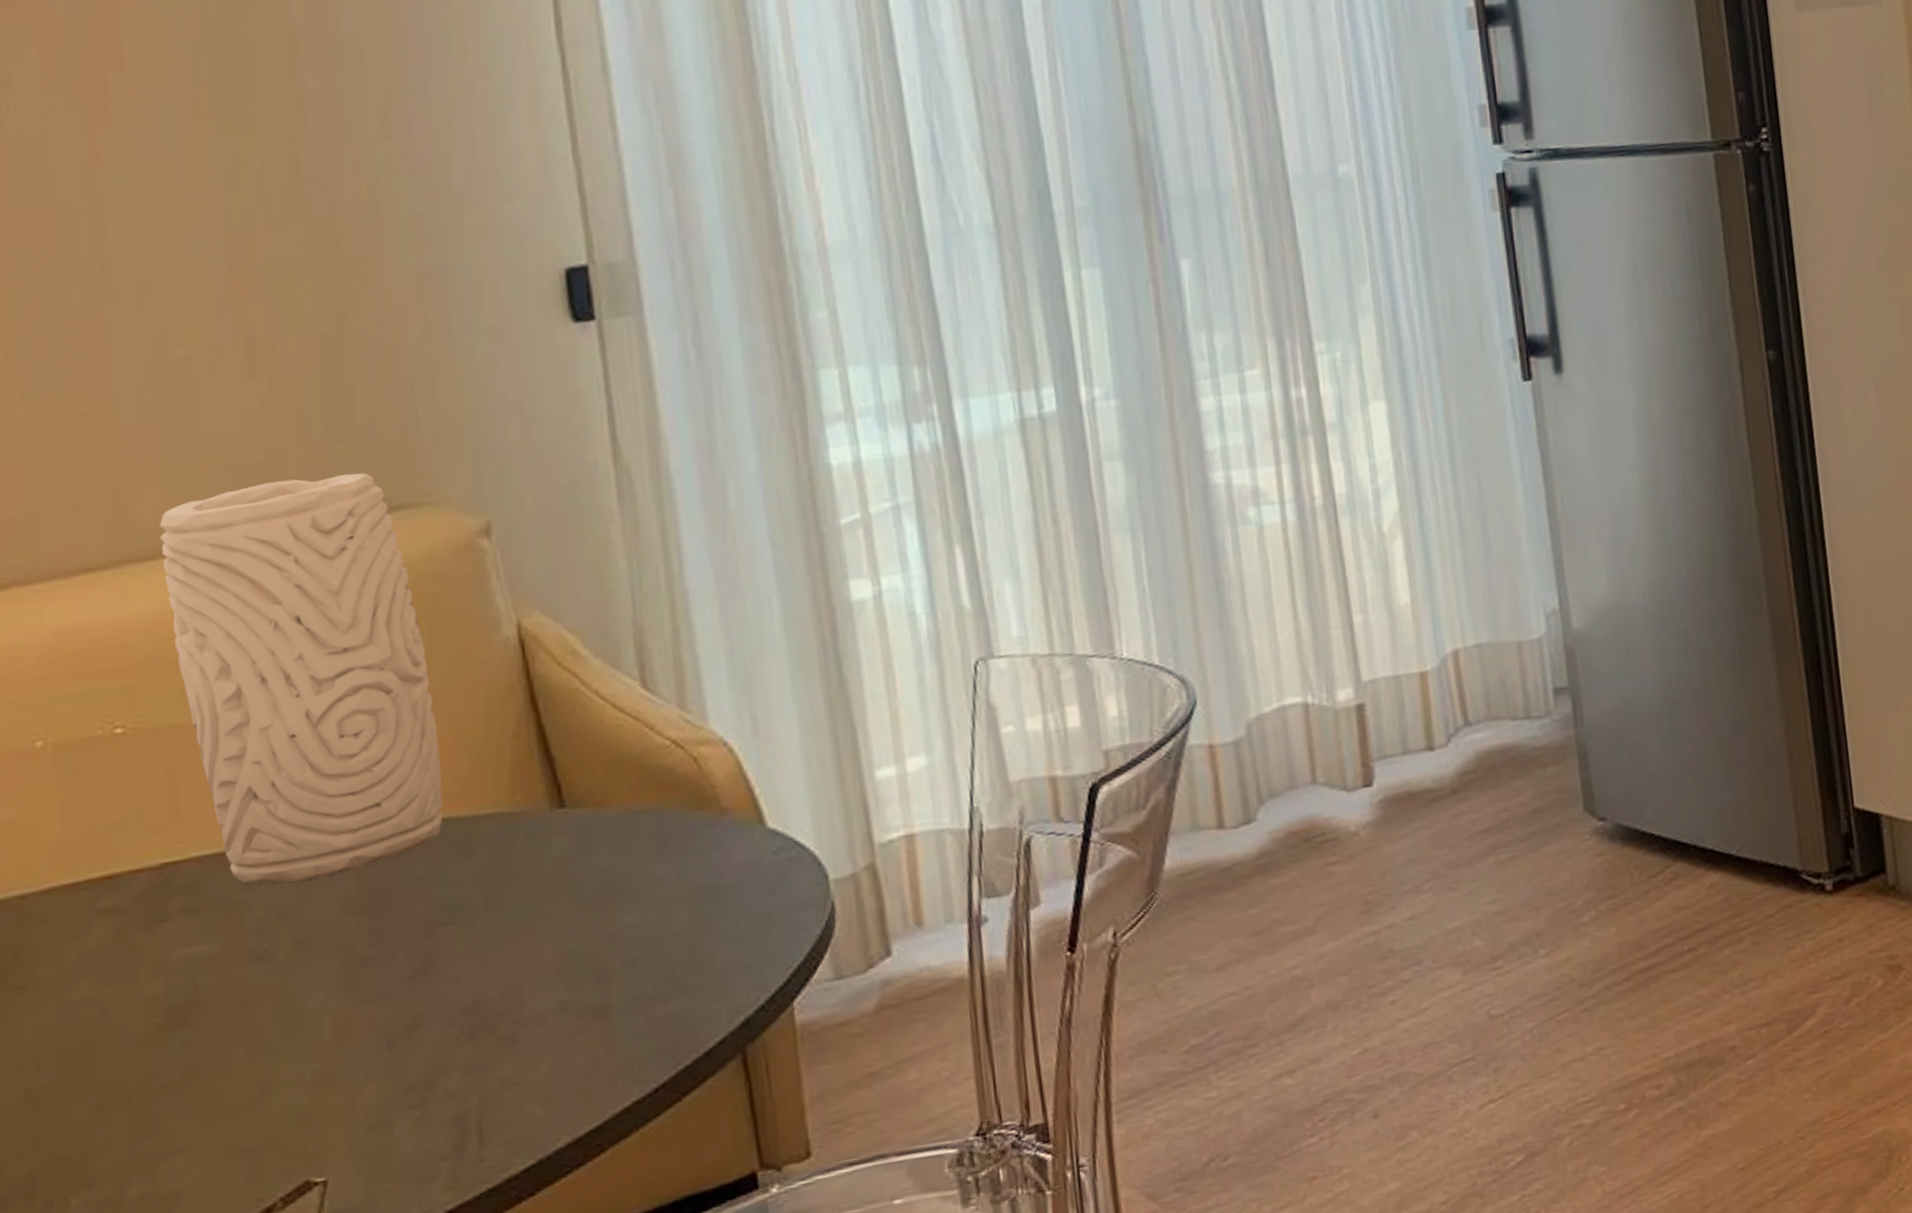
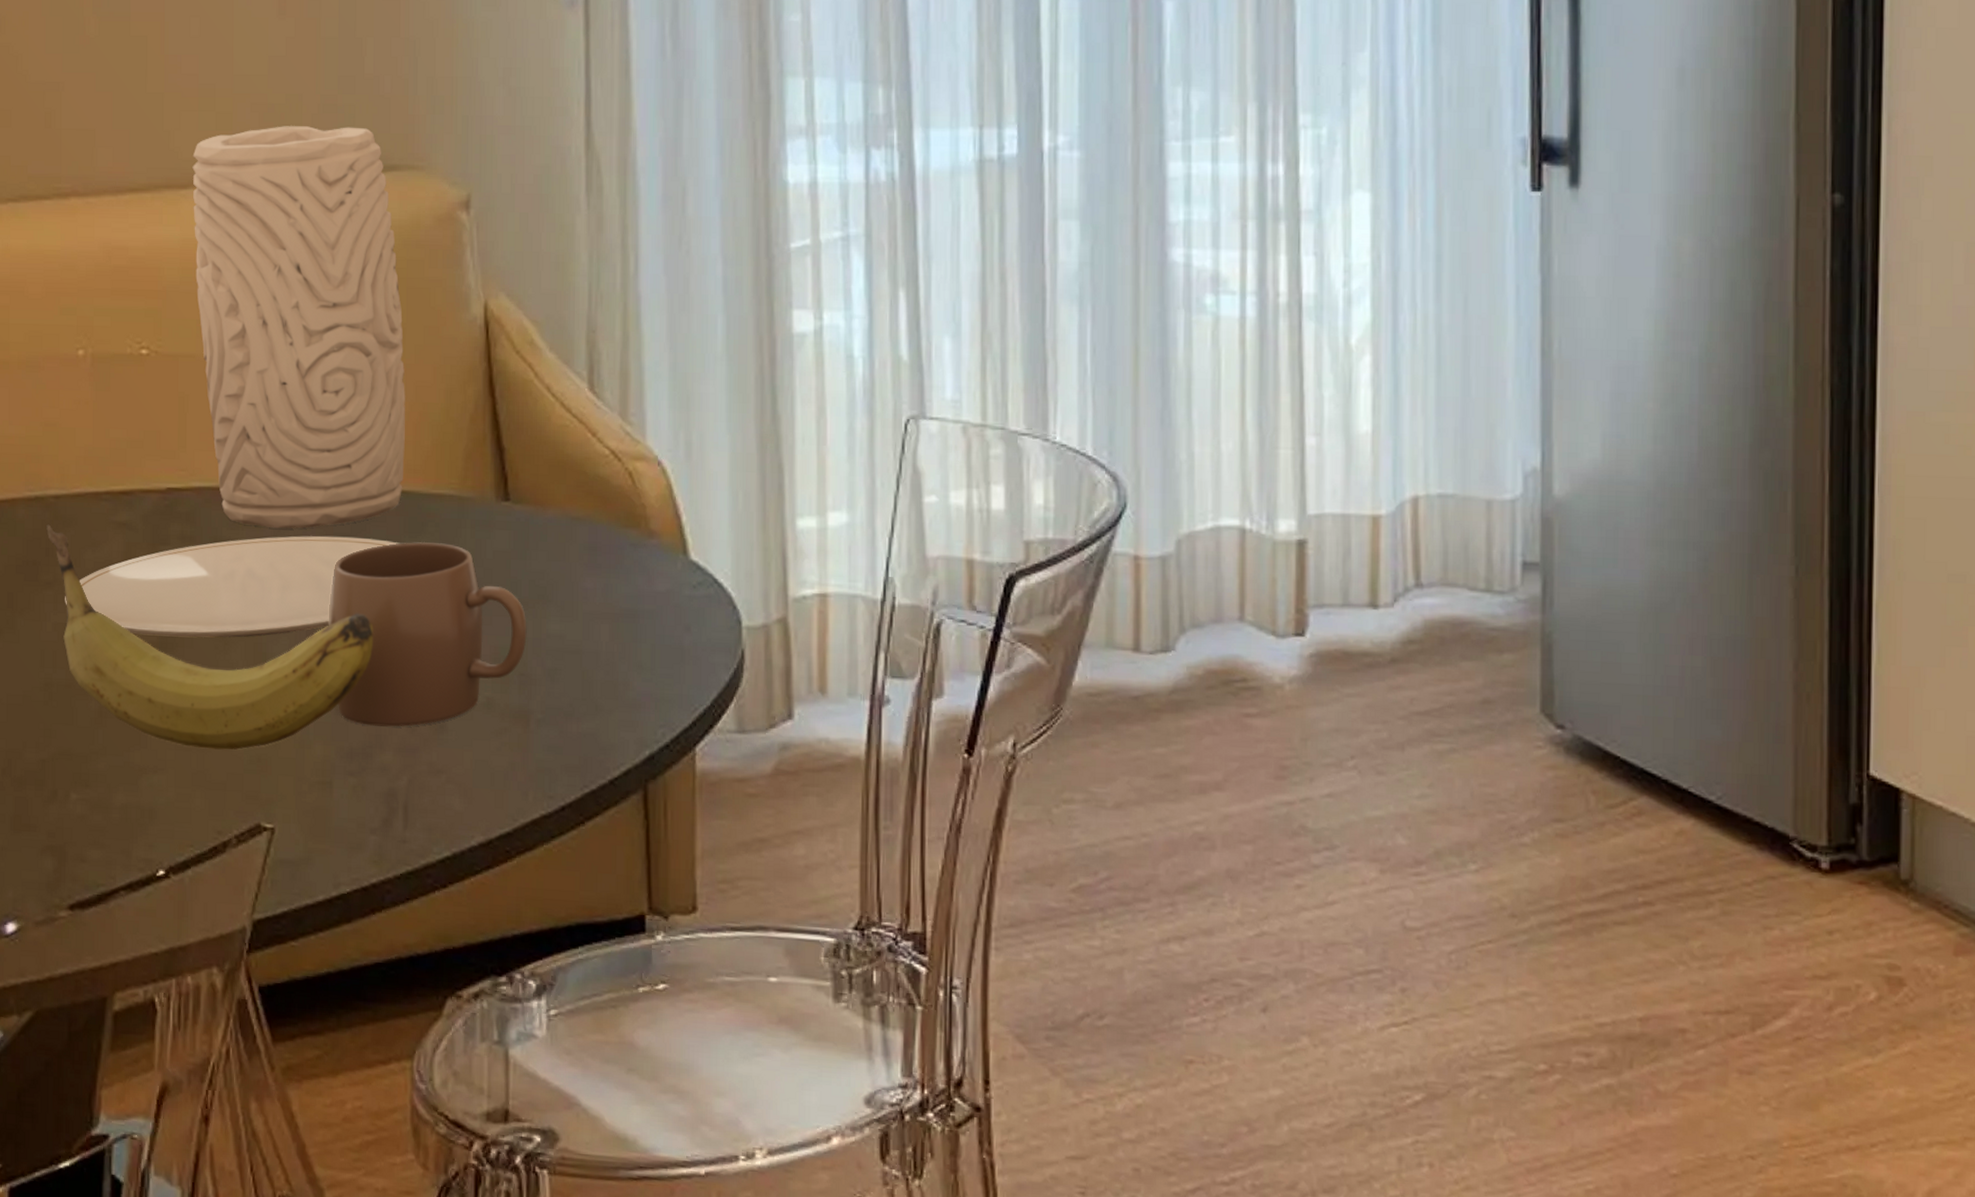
fruit: none [12,927,425,1121] -> present [46,524,373,750]
plate: none [43,869,446,1019] -> present [65,536,400,638]
mug: none [369,860,599,1056] -> present [328,541,527,727]

